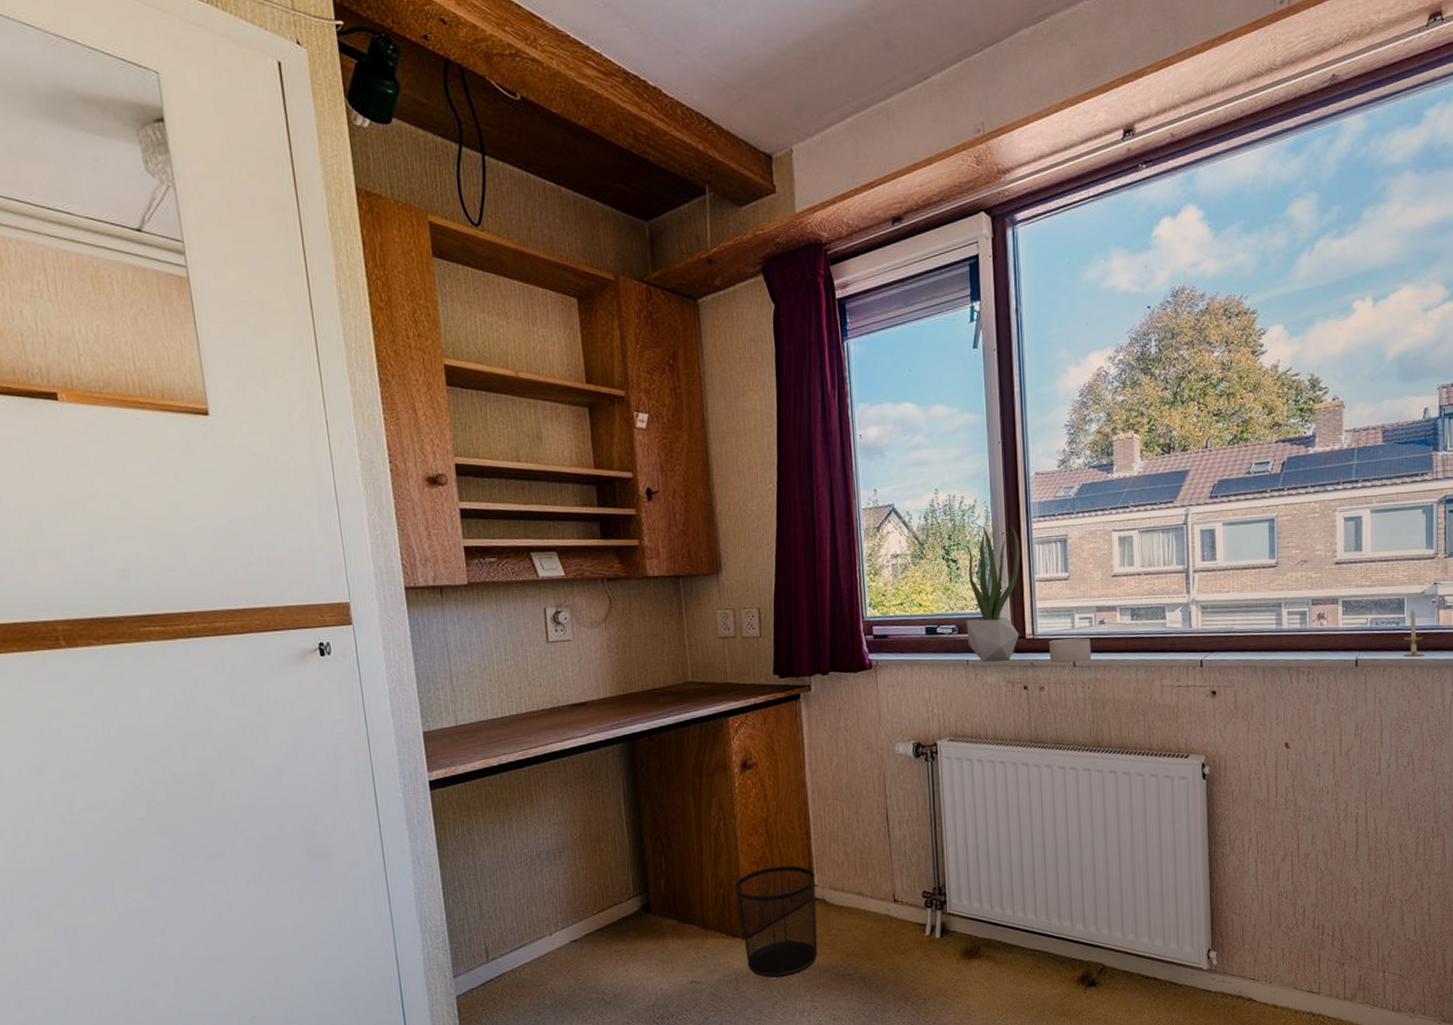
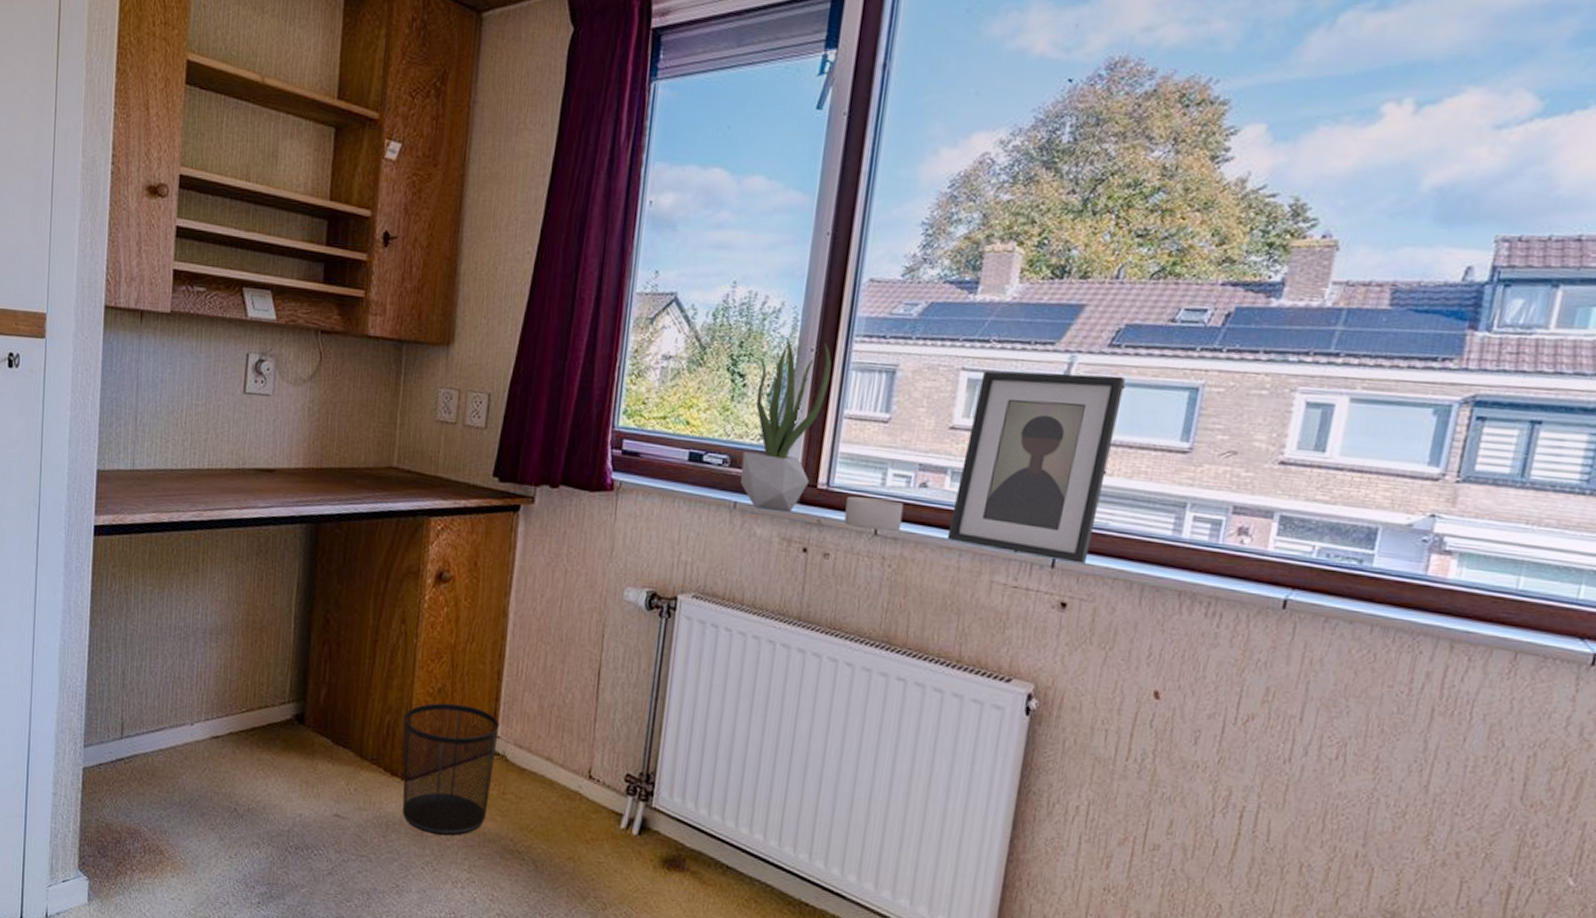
picture frame: none [1125,519,1226,661] -> present [946,370,1126,564]
candle: present [1403,607,1425,658] -> none [1360,543,1396,615]

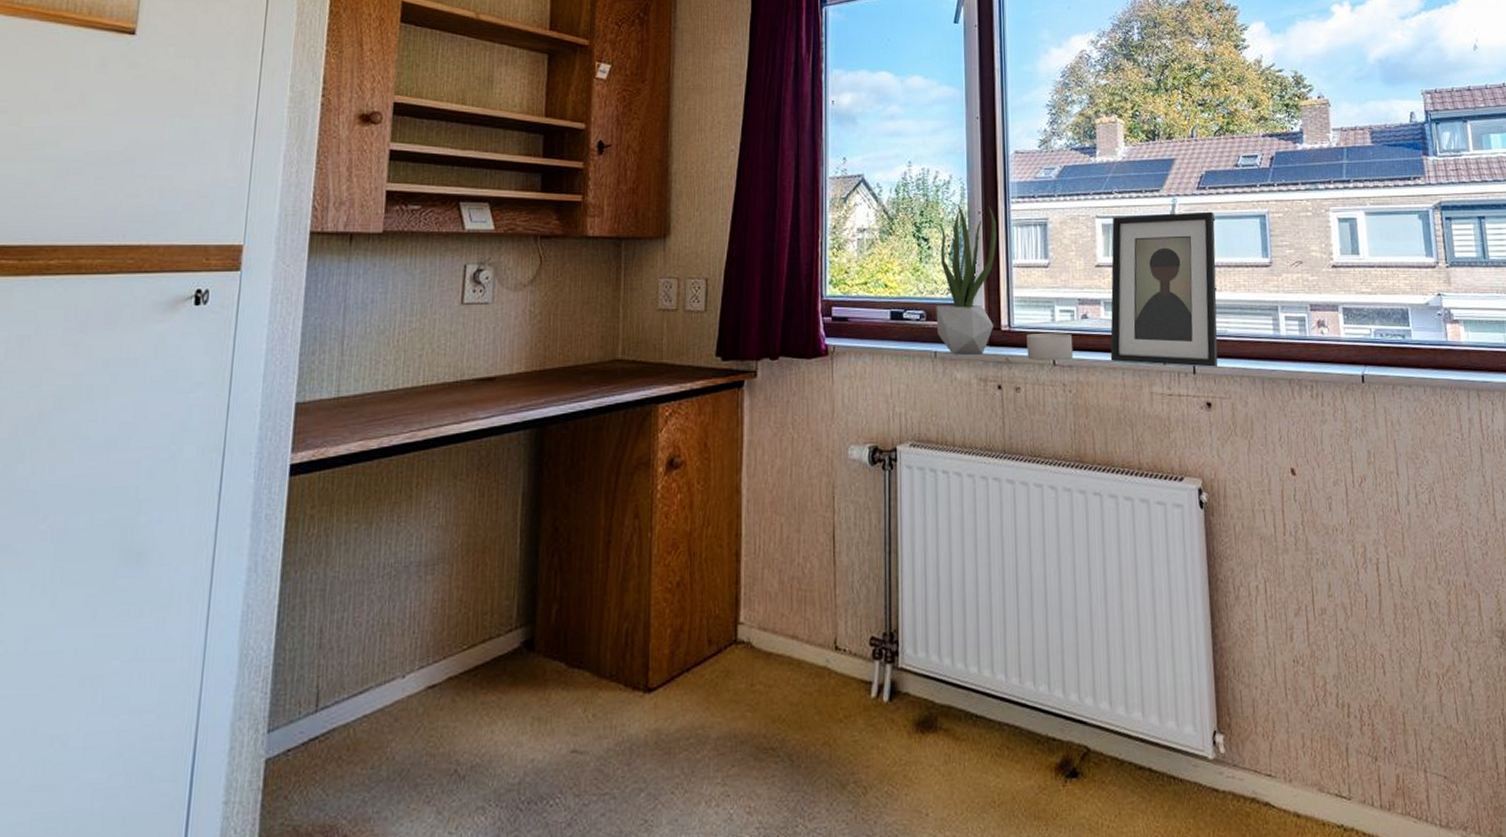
waste bin: present [402,703,499,836] -> none [641,595,742,749]

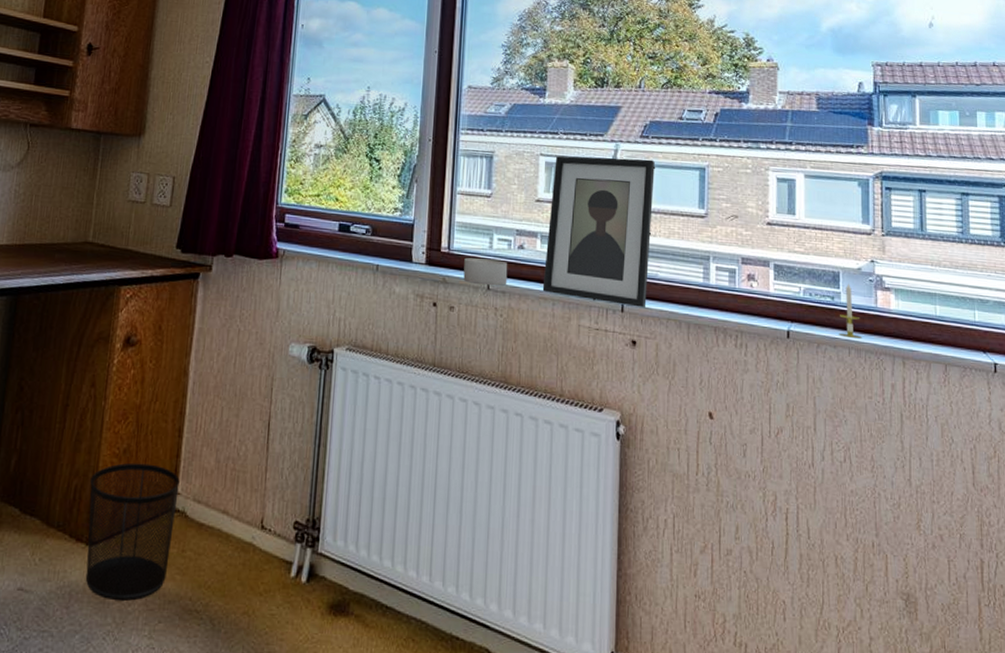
waste bin: none [641,595,742,749] -> present [85,462,180,601]
potted plant: present [936,204,997,356] -> none [380,130,445,273]
candle: none [1412,319,1436,376] -> present [839,283,862,339]

